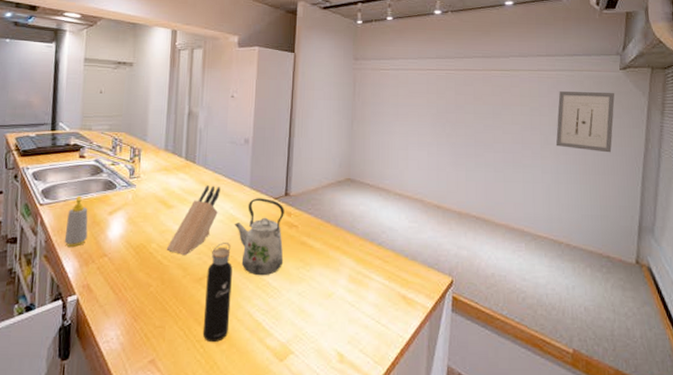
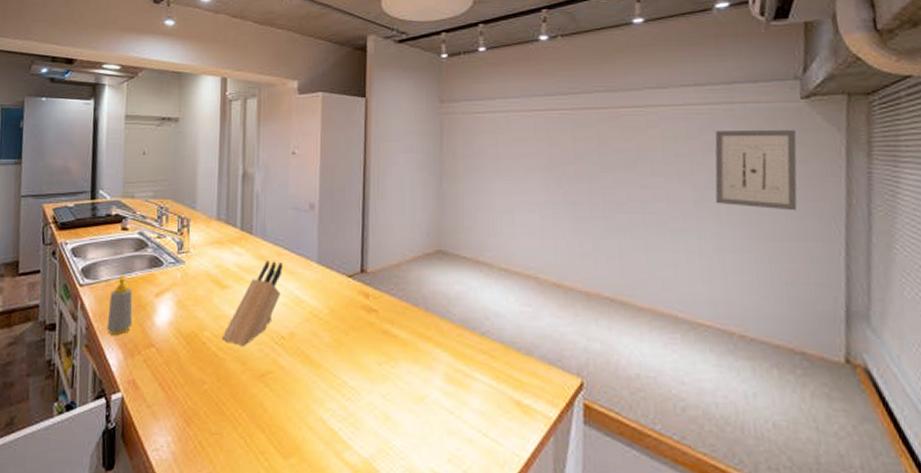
water bottle: present [202,243,232,342] -> none [267,331,300,454]
kettle: present [234,198,284,276] -> none [301,276,361,373]

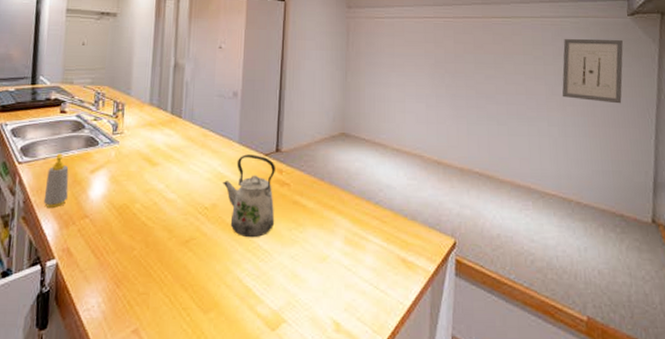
knife block: present [221,261,283,345] -> none [150,141,208,215]
kettle: none [301,276,361,373] -> present [223,154,275,238]

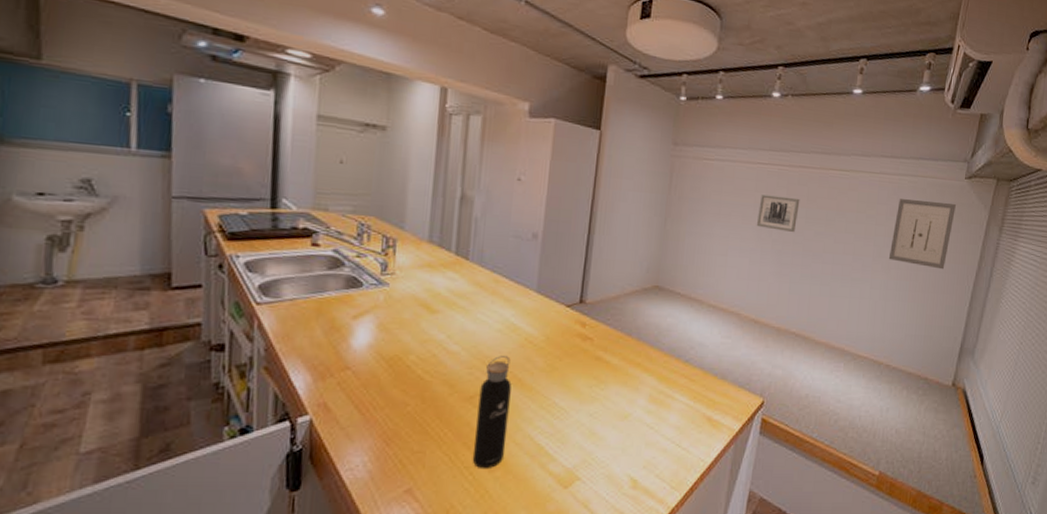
soap bottle: present [43,153,69,207] -> none [291,294,325,357]
water bottle: none [189,202,221,310] -> present [472,356,512,468]
kettle: present [223,154,275,238] -> none [516,304,578,395]
wall art: none [429,45,468,78] -> present [756,194,800,233]

